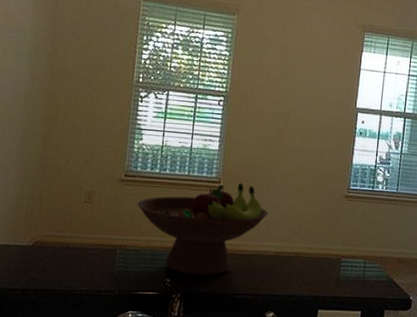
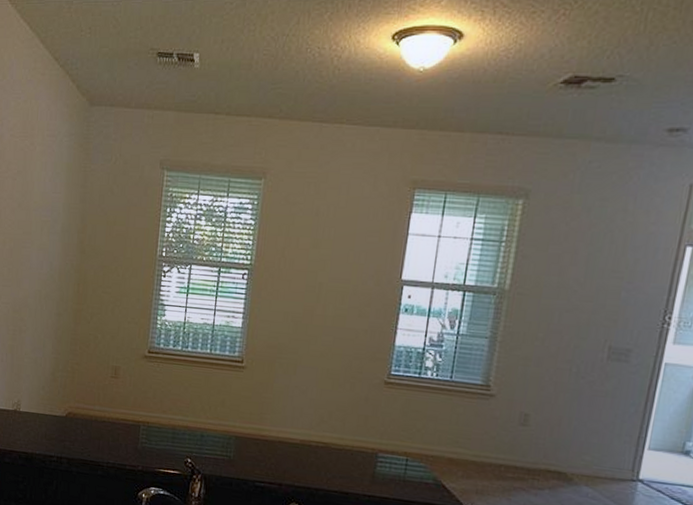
fruit bowl: present [137,183,269,275] -> none [159,363,295,459]

